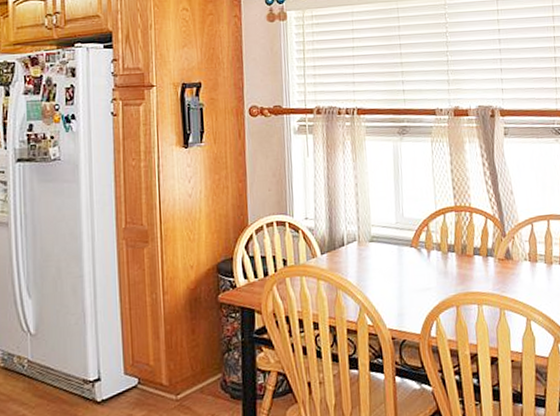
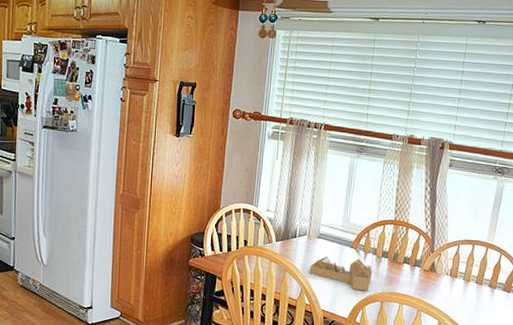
house frame: none [366,259,441,297] -> present [309,256,373,291]

